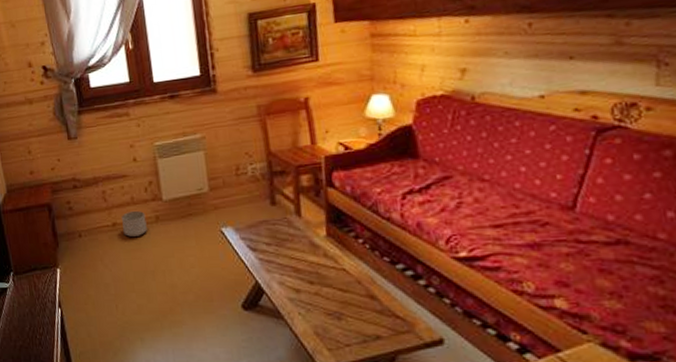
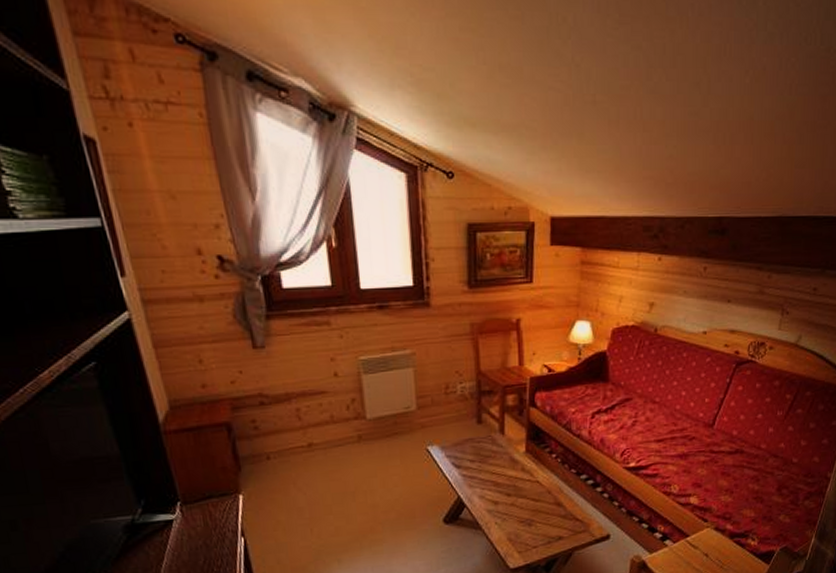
planter: present [122,210,147,237] -> none [319,429,348,458]

